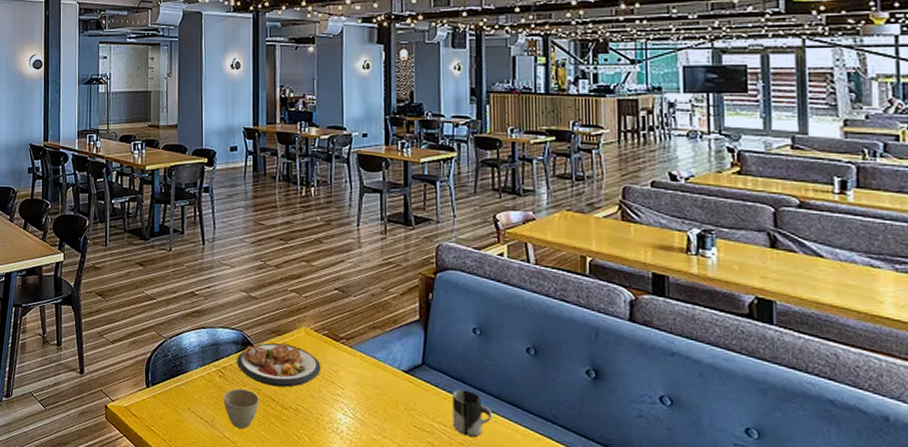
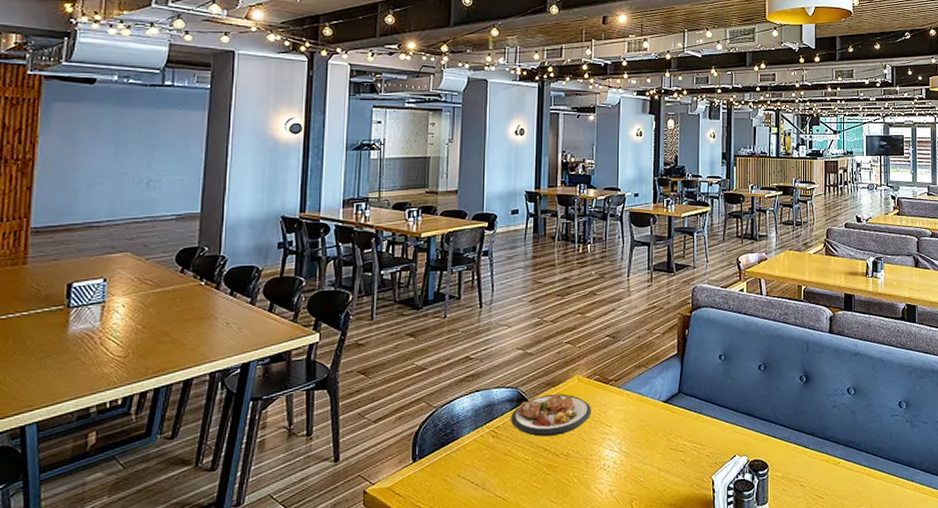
cup: present [223,388,259,429] -> none [495,444,532,485]
cup: present [452,389,492,438] -> none [702,409,732,449]

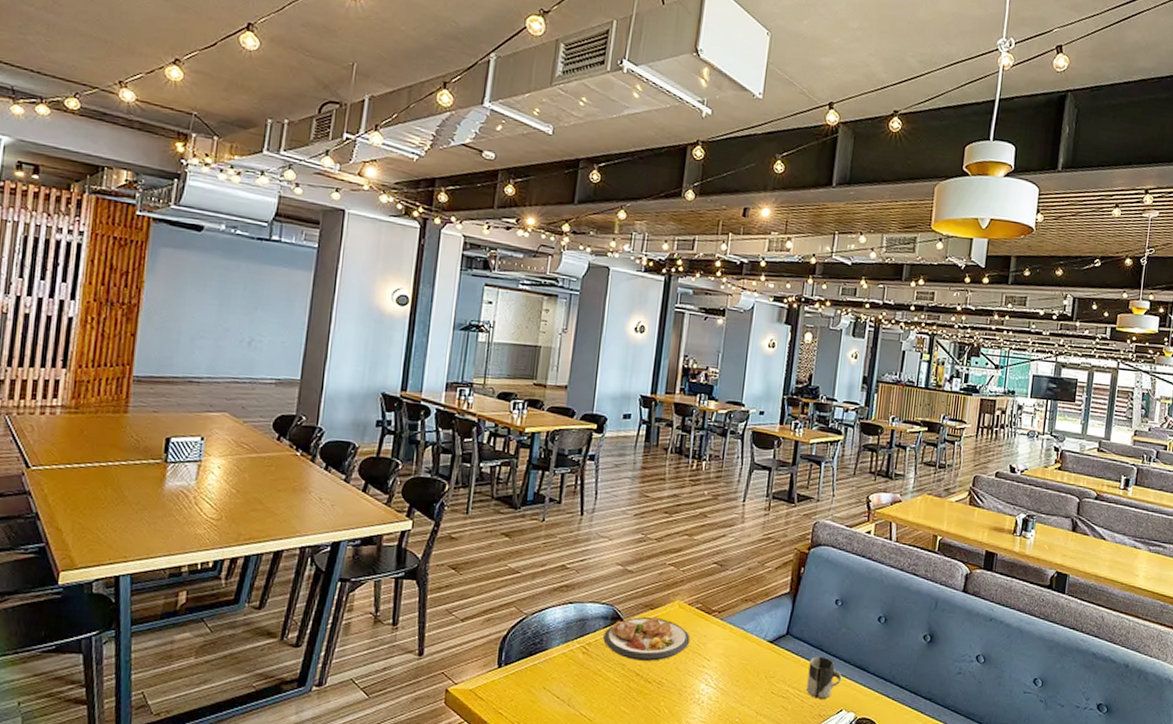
cup: none [702,409,732,449] -> present [806,656,842,700]

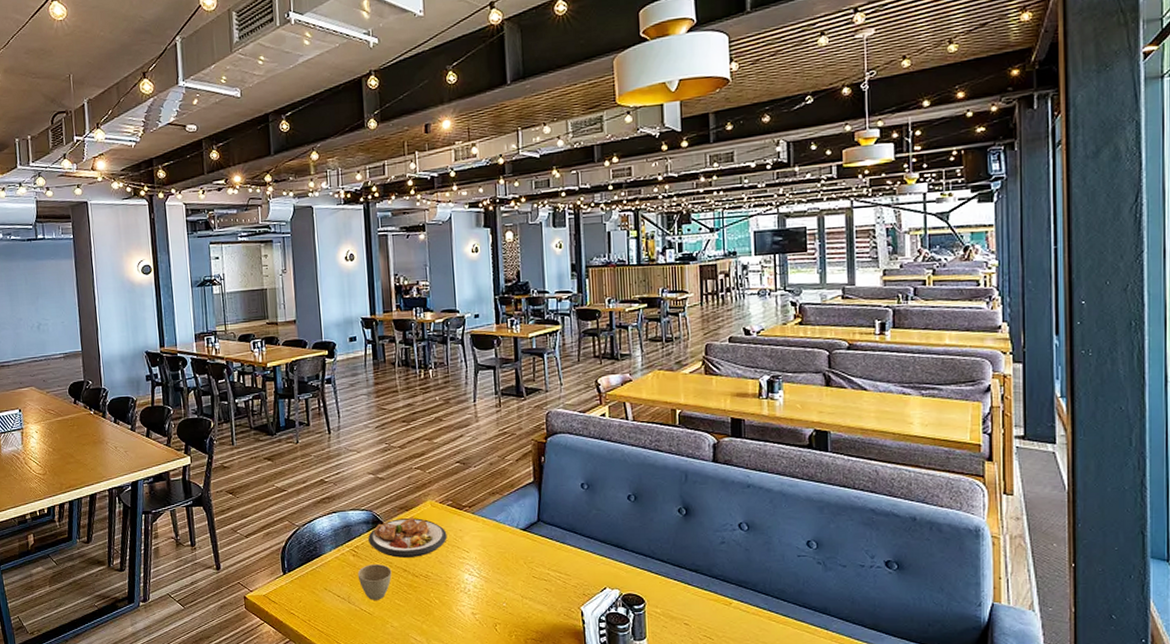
cup: none [584,664,623,705] -> present [357,564,392,600]
cup: present [806,656,842,700] -> none [565,539,600,580]

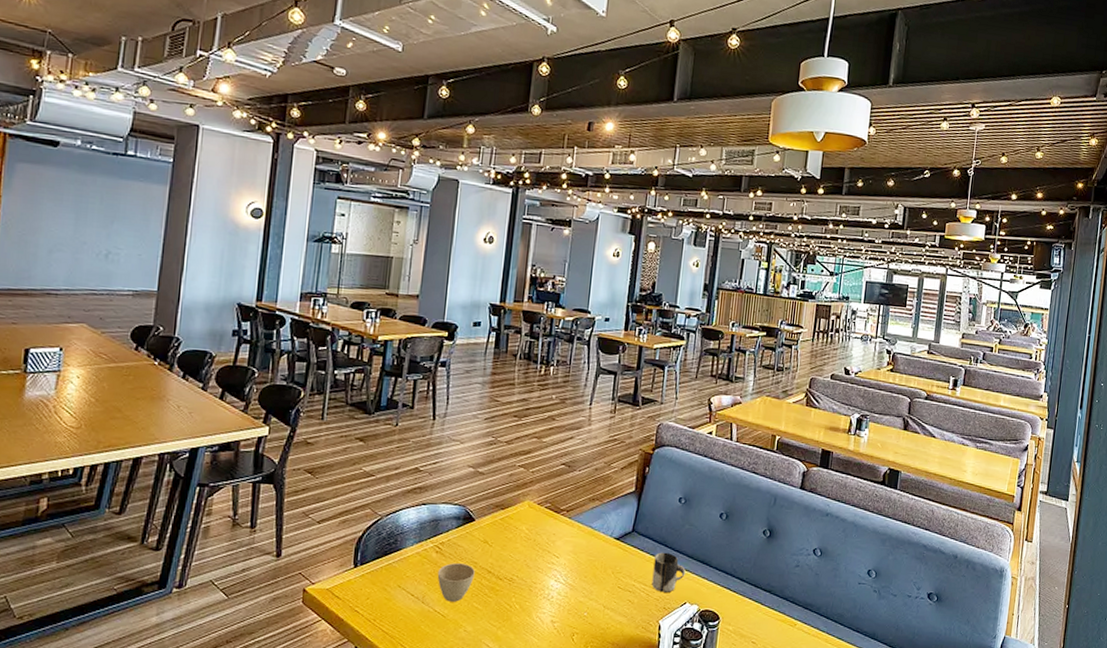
plate: present [368,517,447,558] -> none [456,516,540,559]
cup: none [565,539,600,580] -> present [652,552,686,594]

